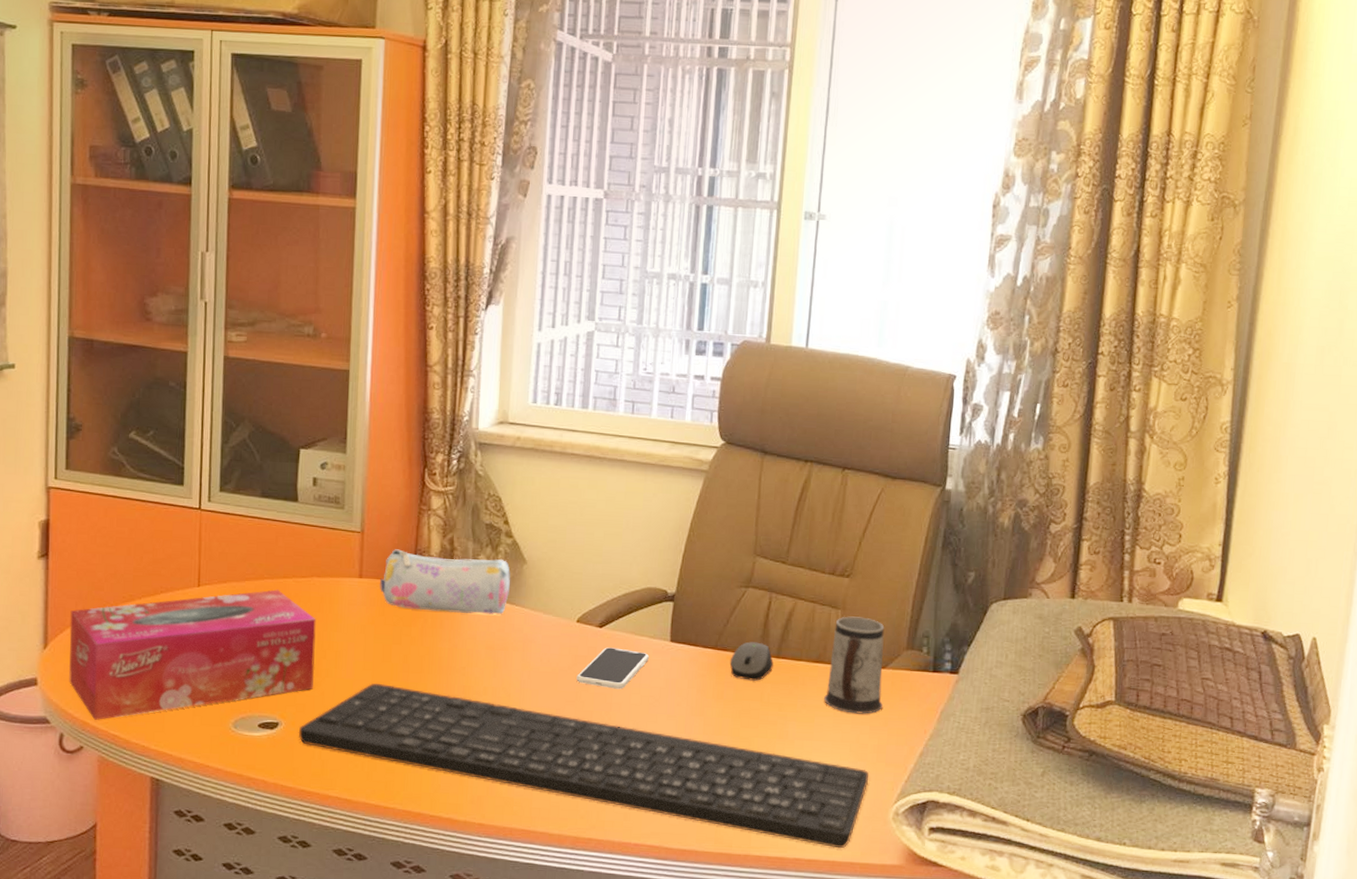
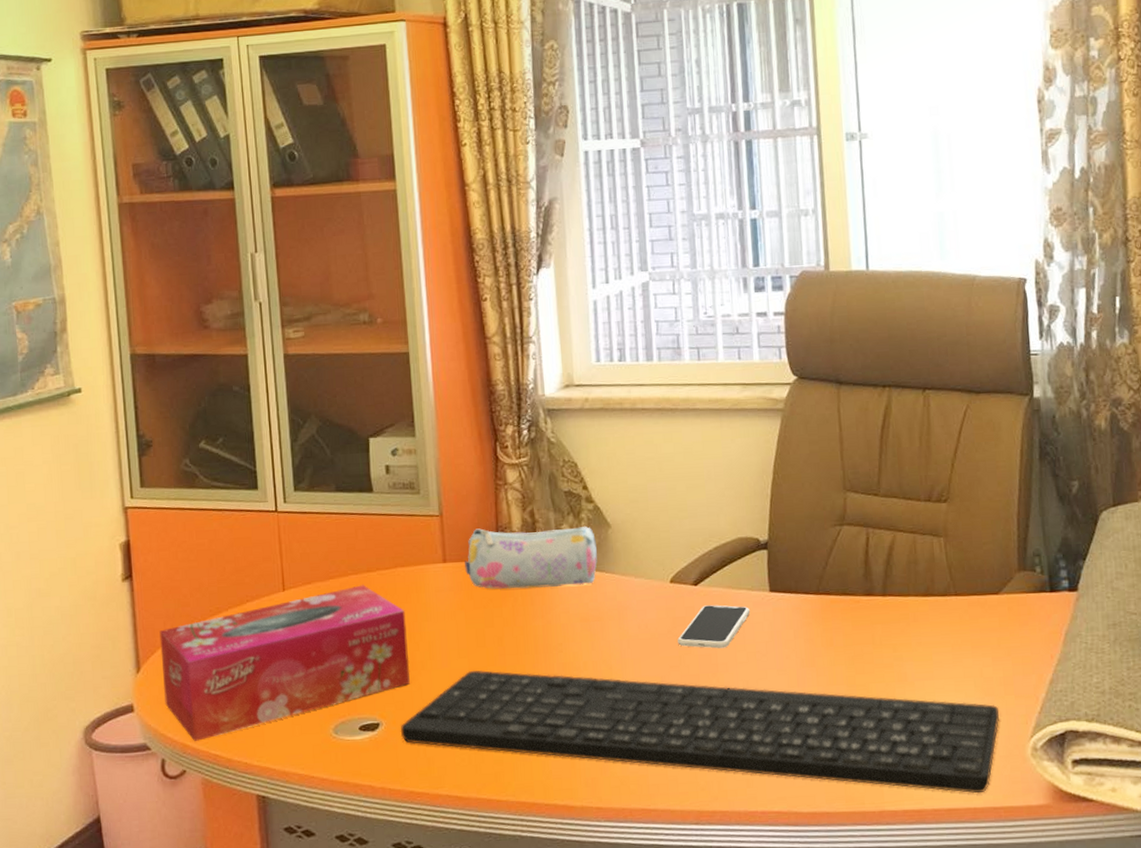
computer mouse: present [729,641,774,681] -> none [834,581,881,623]
mug: present [824,616,885,714] -> none [939,542,1002,646]

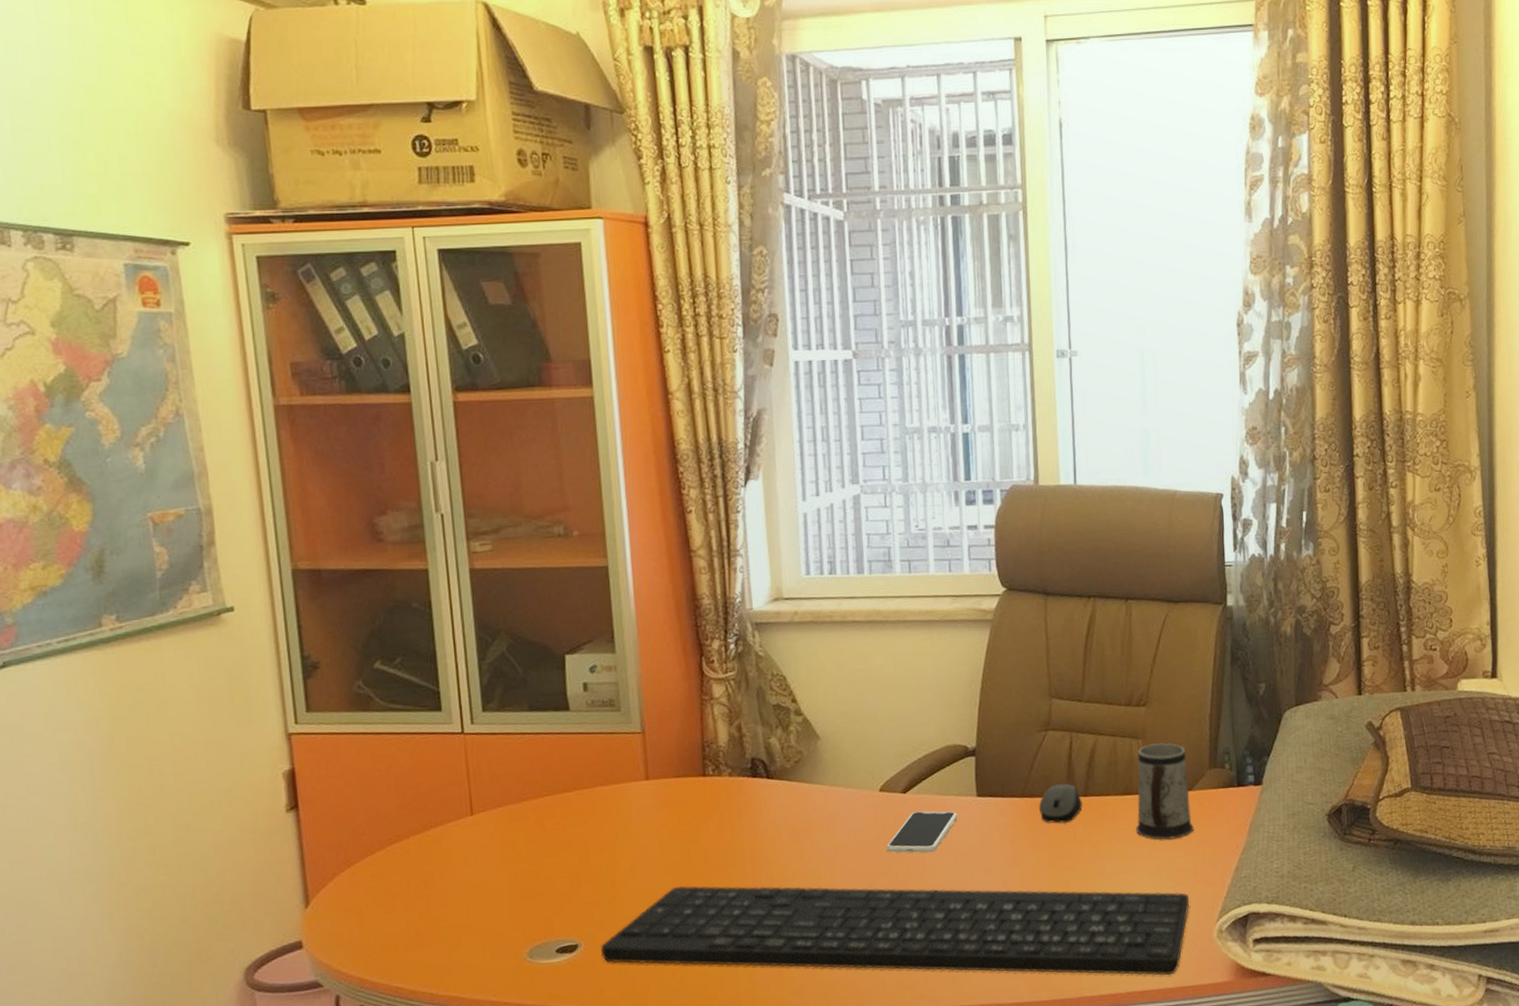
tissue box: present [159,585,410,741] -> none [331,805,611,975]
pencil case: present [464,527,598,589] -> none [668,739,807,805]
computer mouse: none [834,581,881,623] -> present [1038,783,1082,823]
mug: none [939,542,1002,646] -> present [1136,743,1194,840]

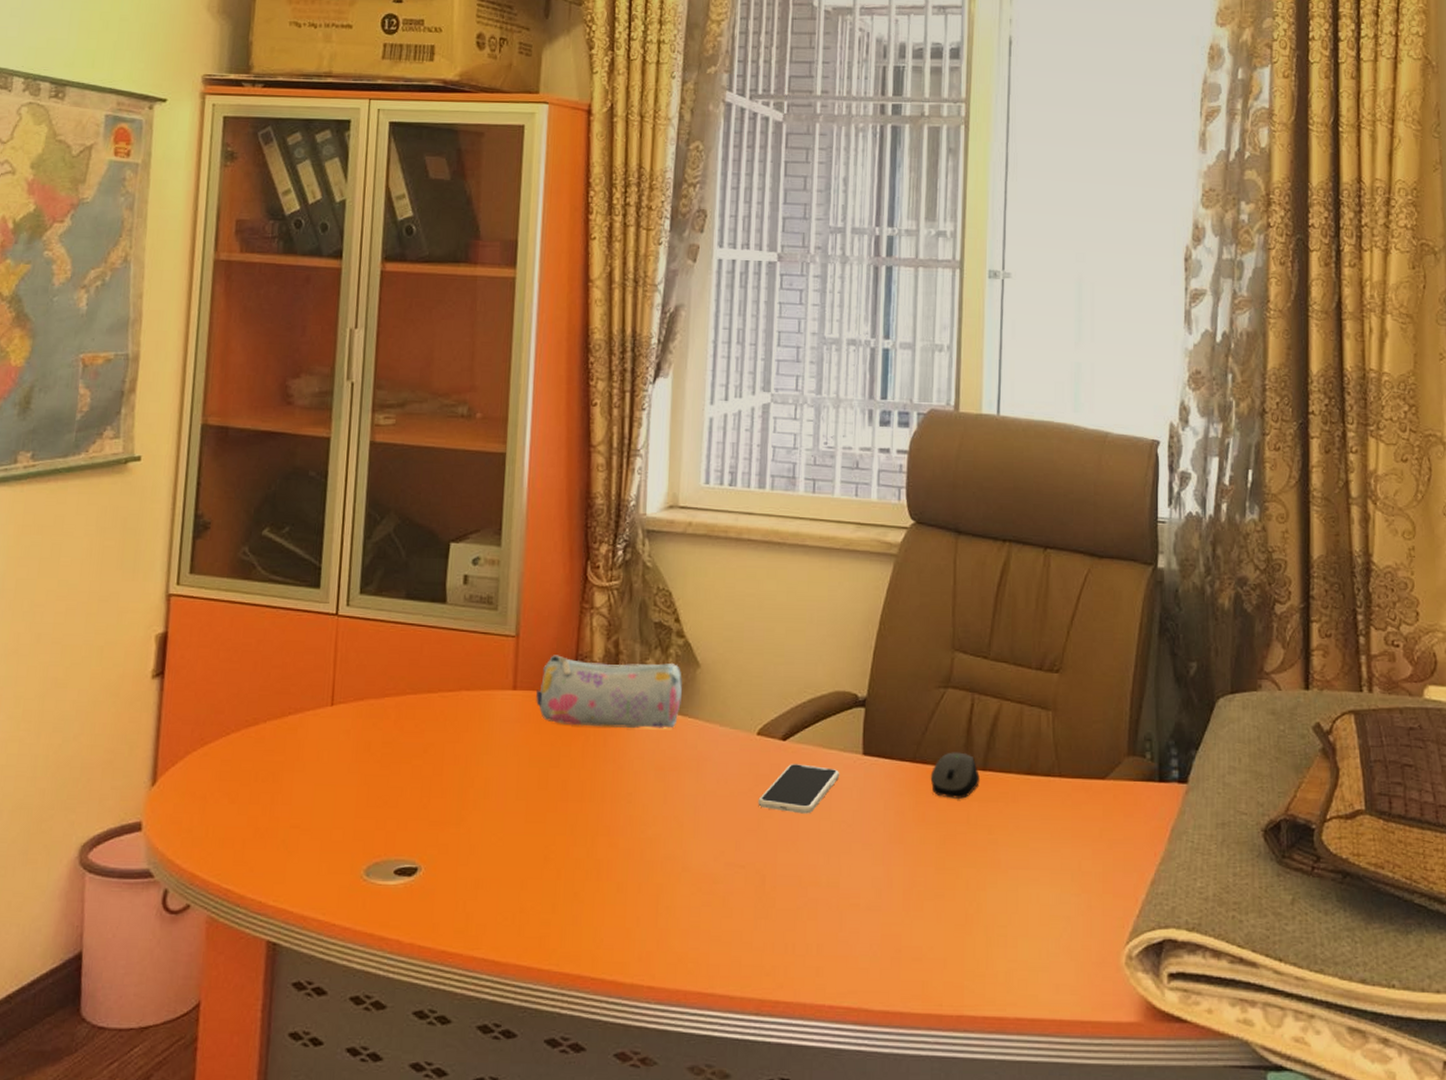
keyboard: present [600,886,1189,976] -> none [440,816,1094,1004]
pencil case: none [668,739,807,805] -> present [535,655,683,729]
mug: present [1136,743,1194,840] -> none [1039,718,1105,835]

